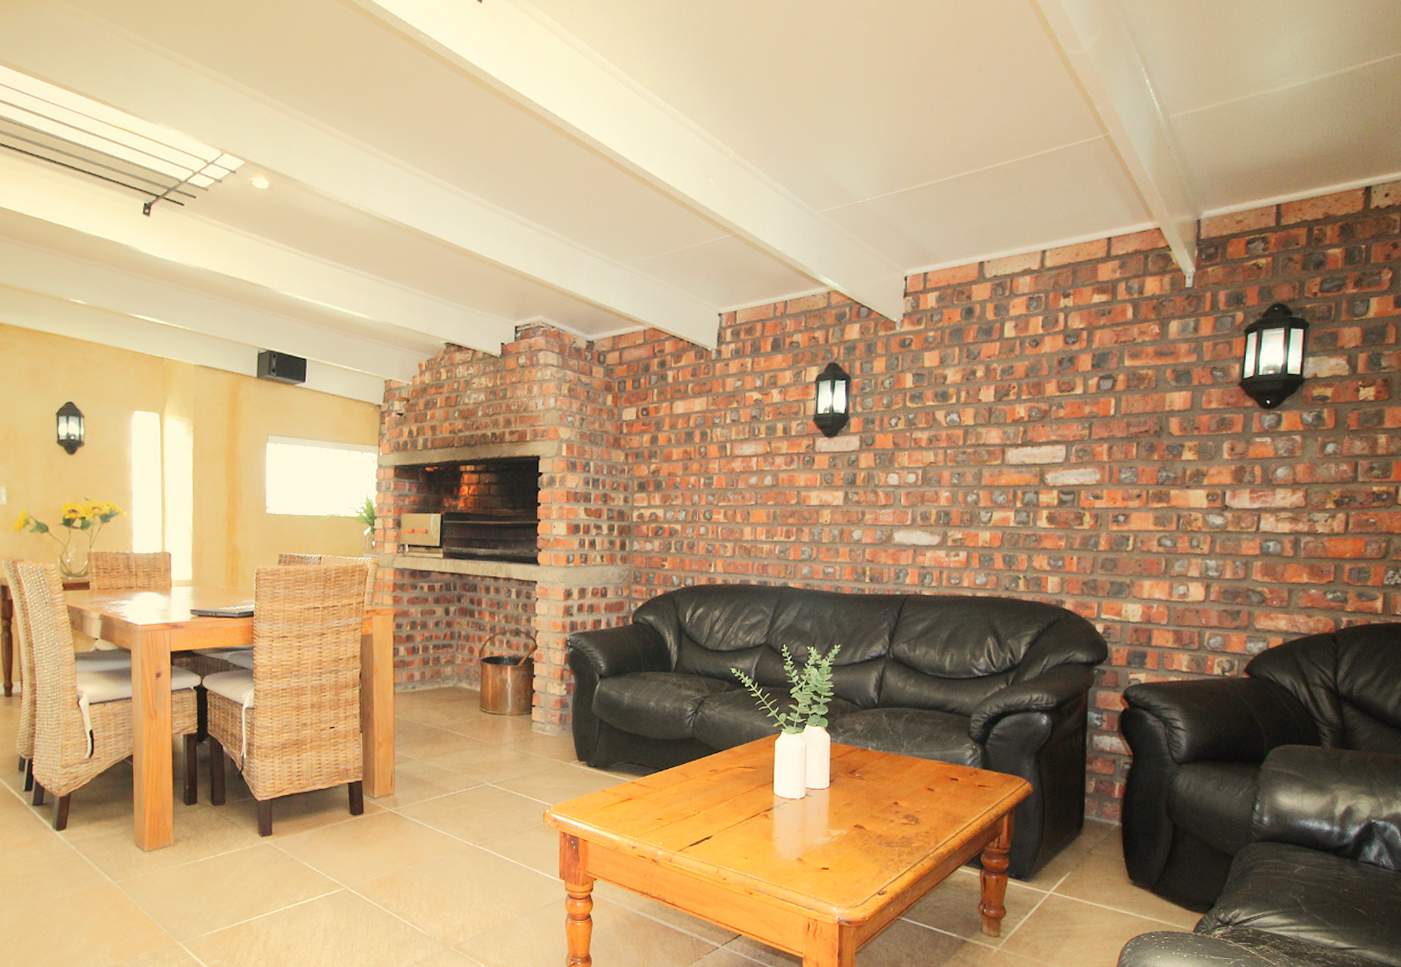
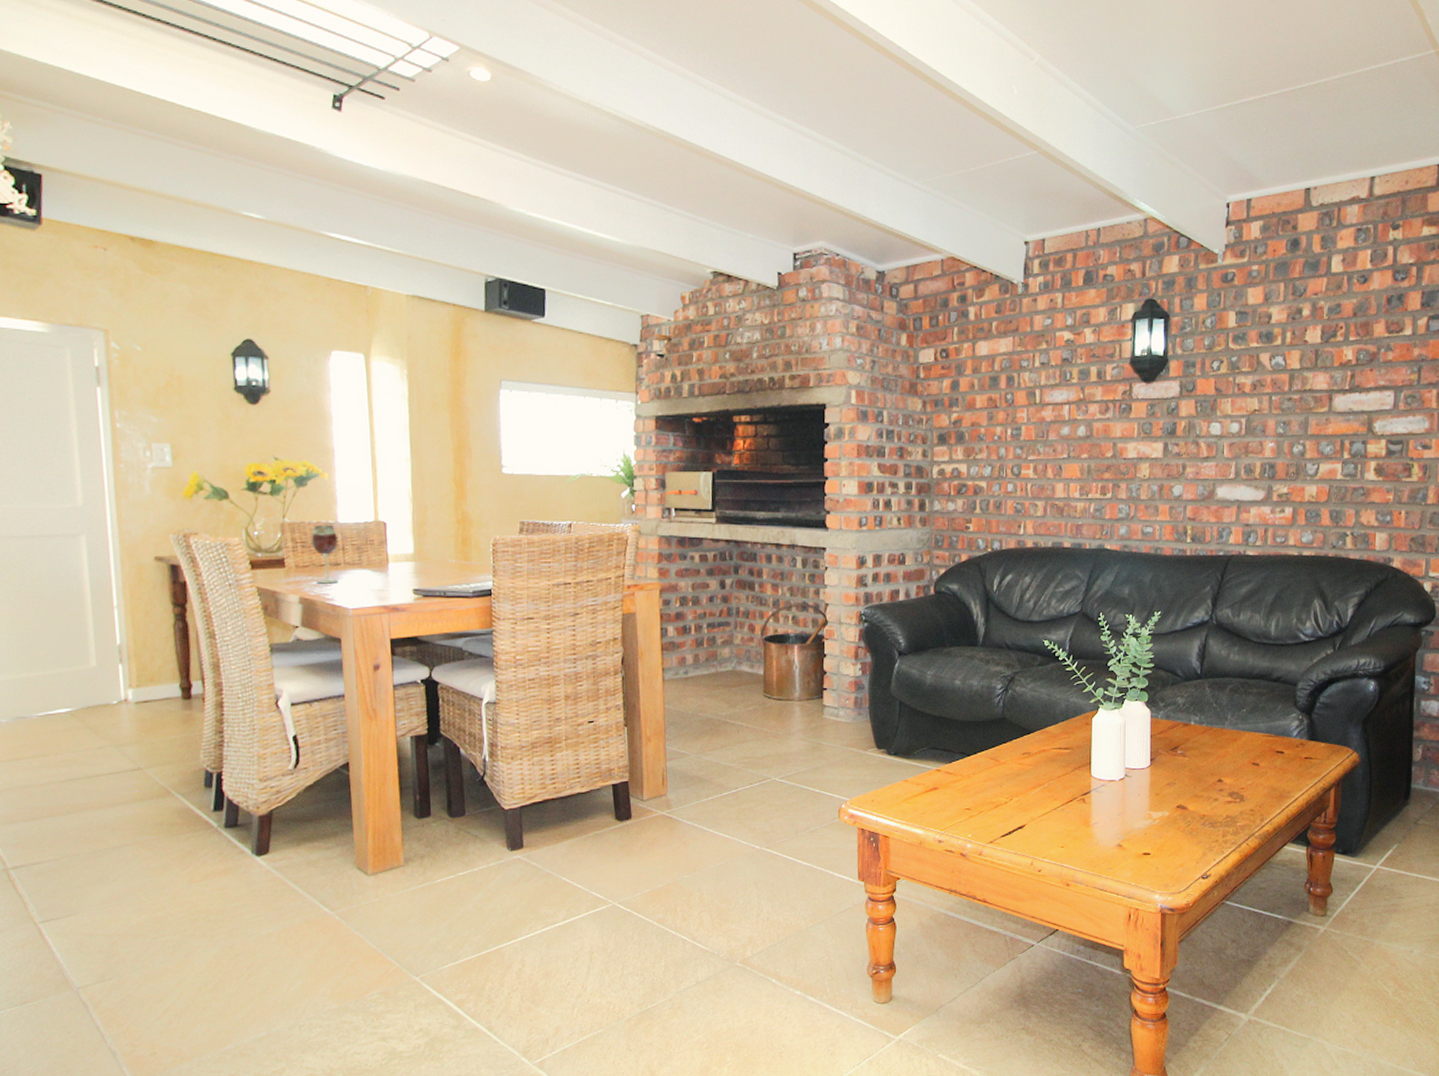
wineglass: none [111,555,133,604] -> present [311,526,339,584]

